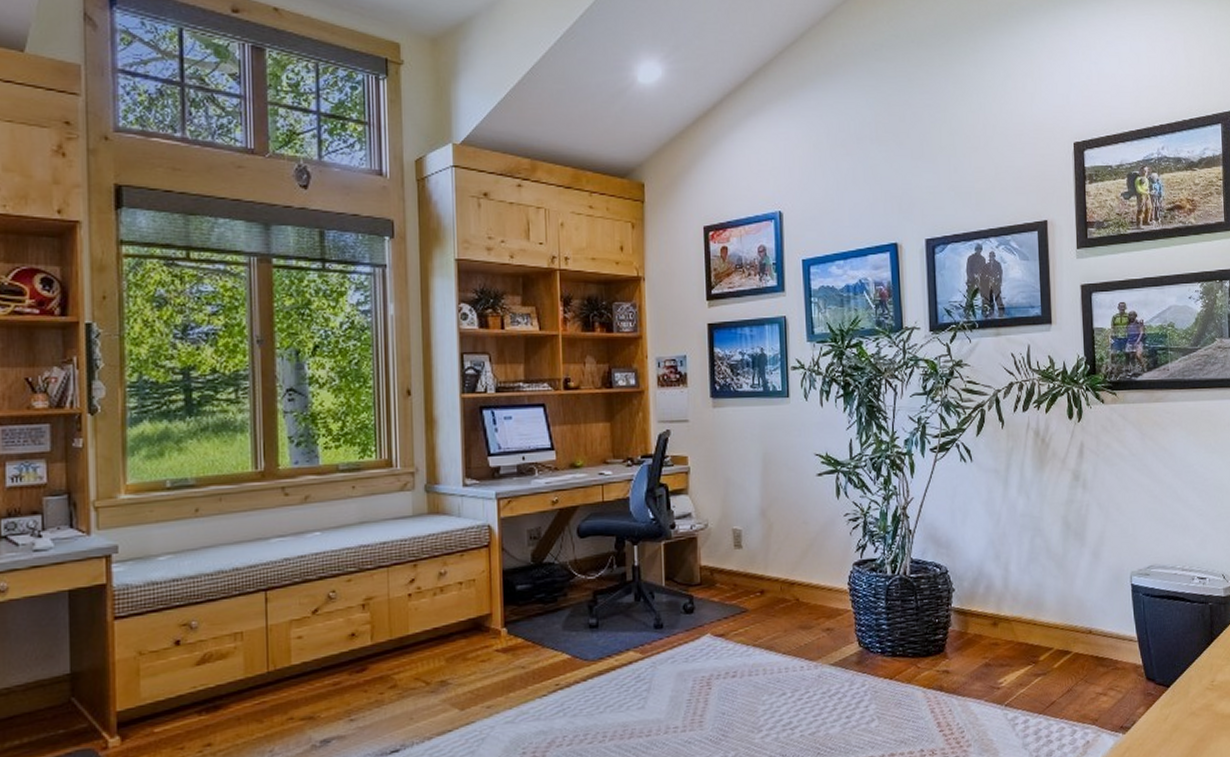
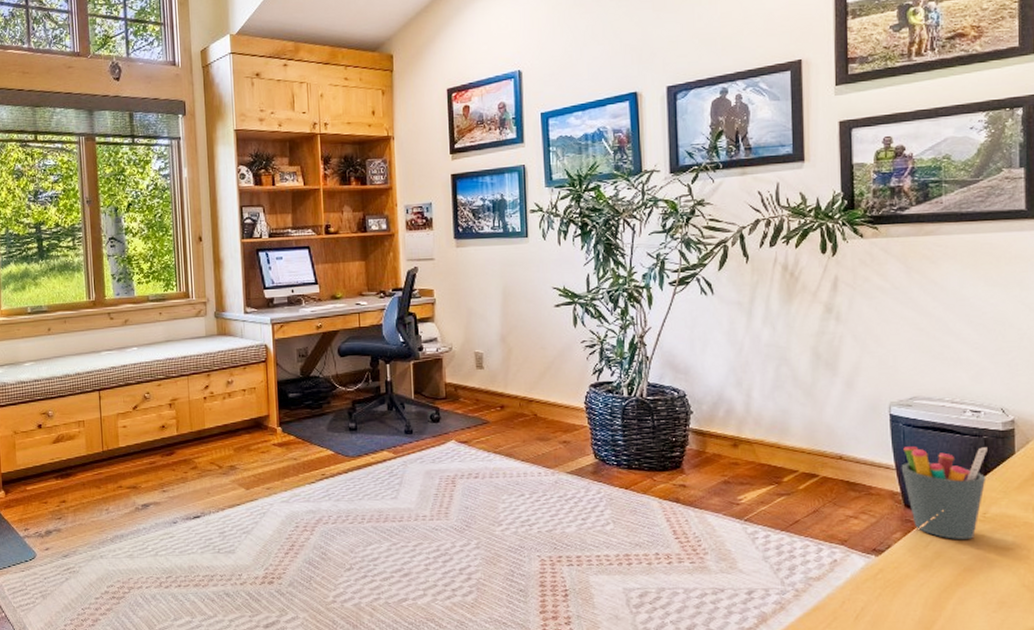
pen holder: none [1142,614,1213,710] -> present [901,447,987,539]

